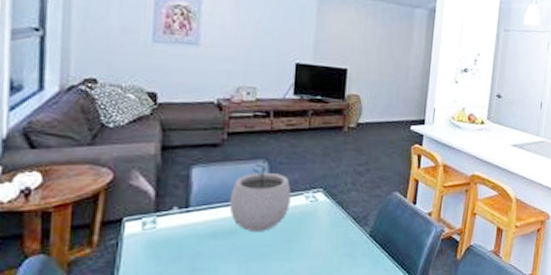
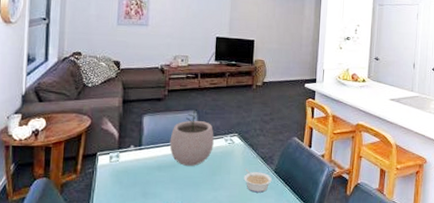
legume: none [329,232,366,262] -> present [244,168,272,193]

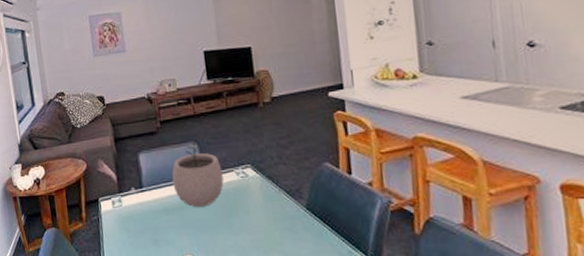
legume: present [244,168,272,193] -> none [266,206,305,235]

